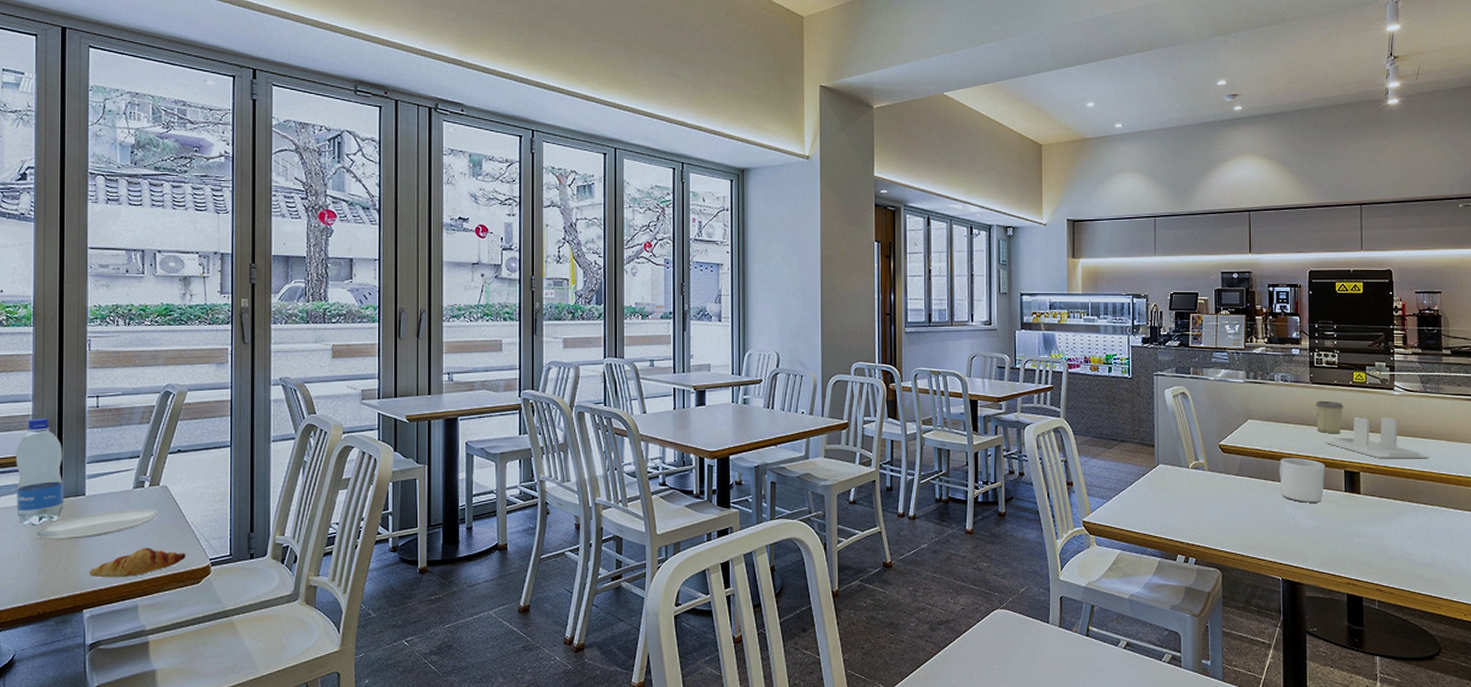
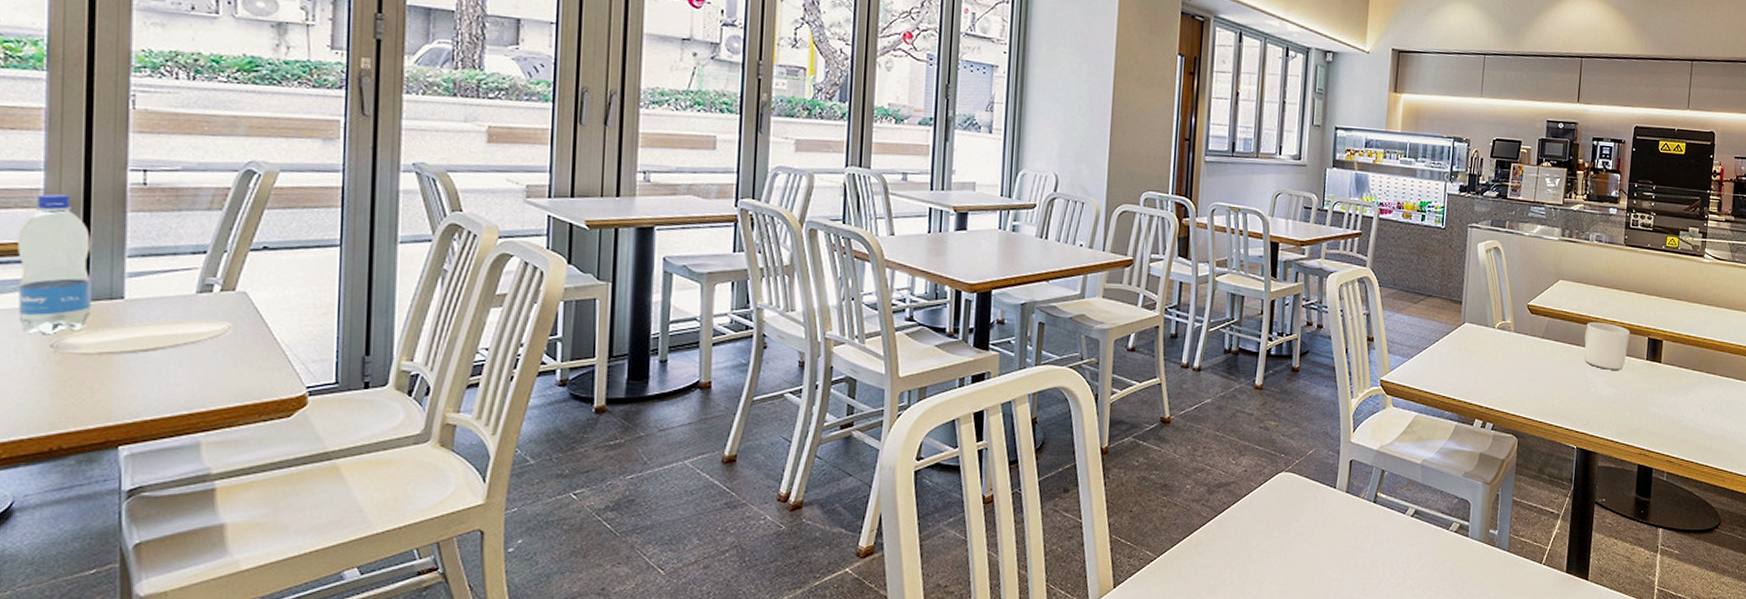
croissant: present [90,548,186,578] -> none [129,369,273,407]
cup: present [1315,400,1343,434] -> none [1626,264,1654,300]
napkin holder: present [1324,416,1429,459] -> none [1632,282,1730,330]

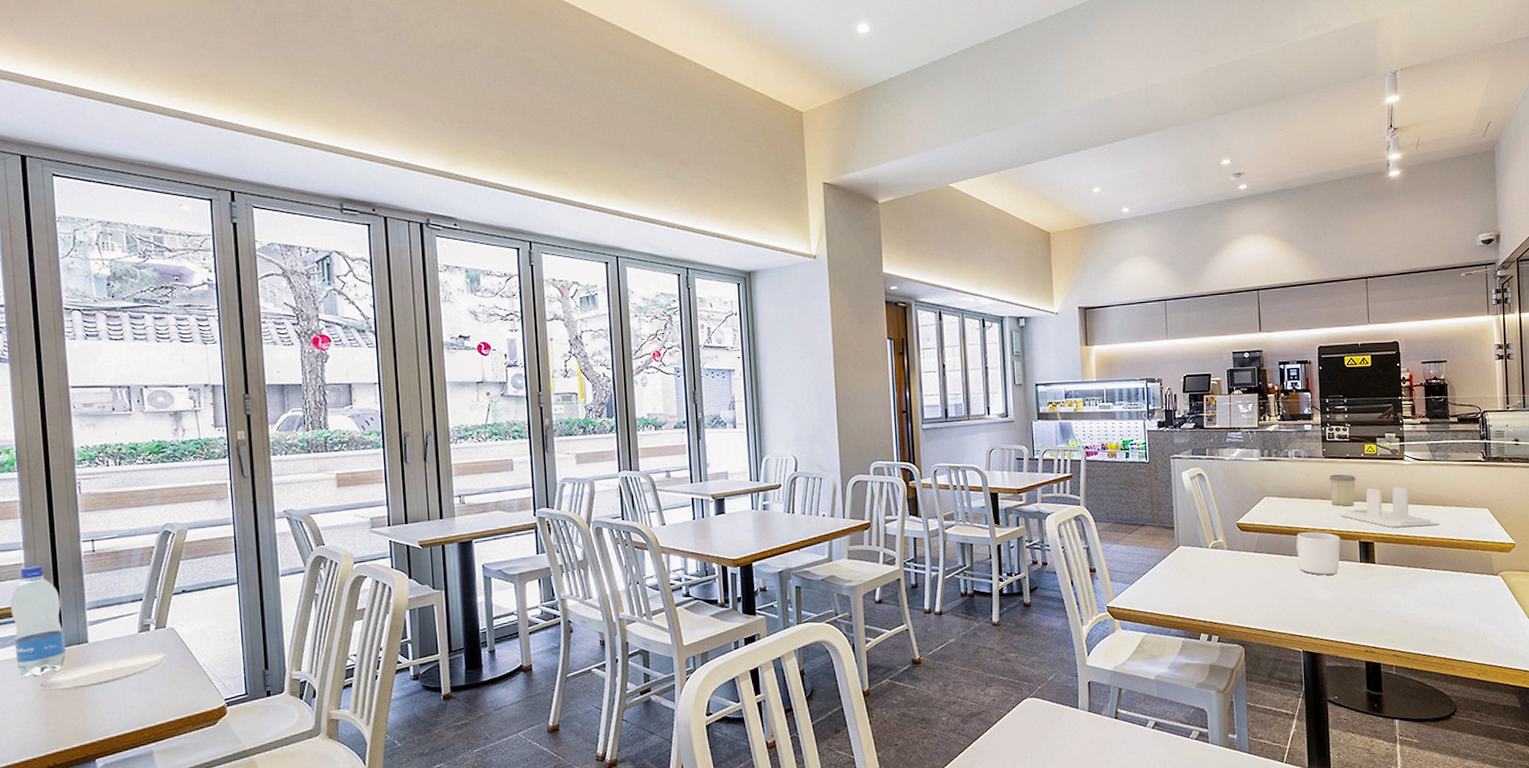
cup: none [1626,264,1654,300] -> present [1328,474,1356,507]
napkin holder: none [1632,282,1730,330] -> present [1339,487,1440,528]

